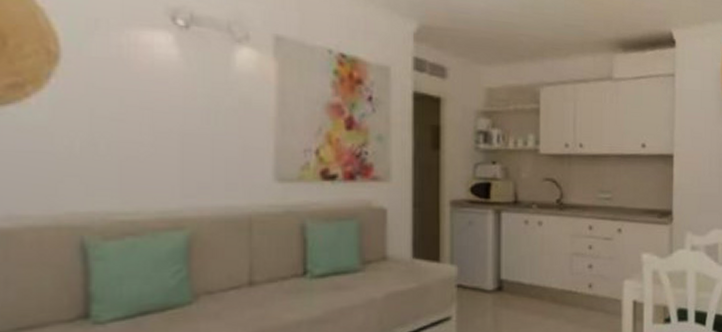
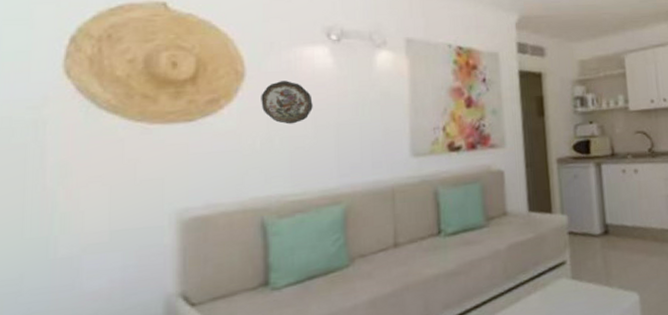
decorative plate: none [81,70,151,127] -> present [261,81,313,124]

